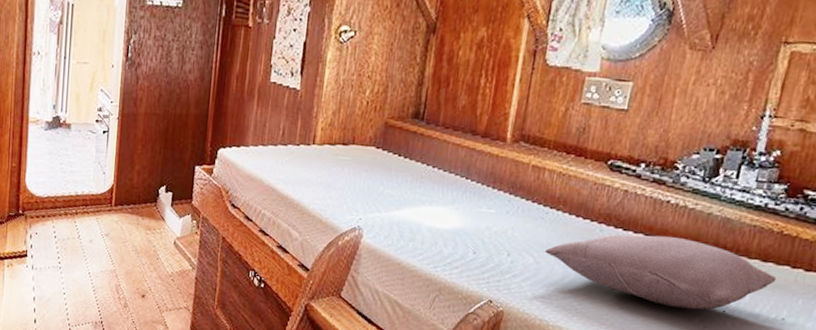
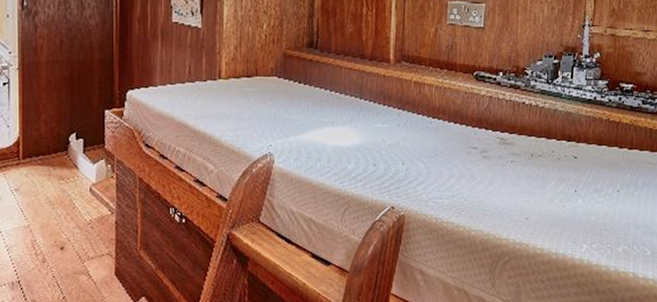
pillow: present [545,235,777,310] -> none [433,133,610,192]

